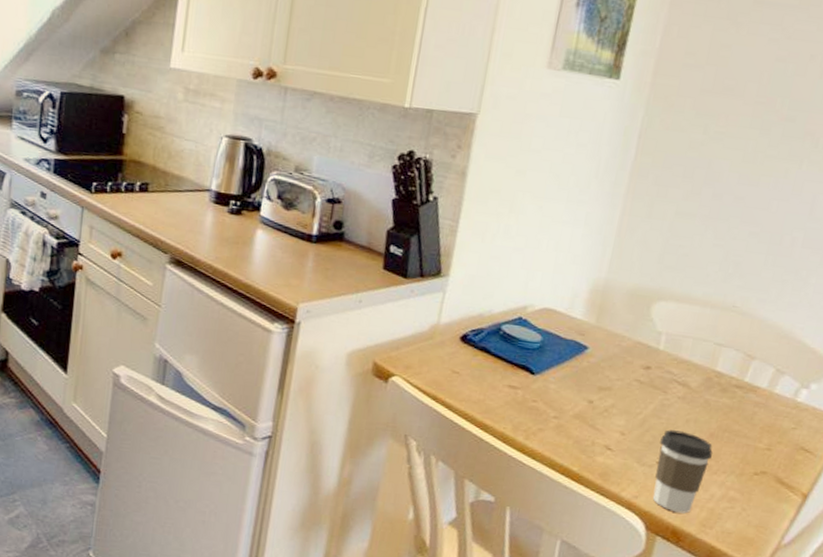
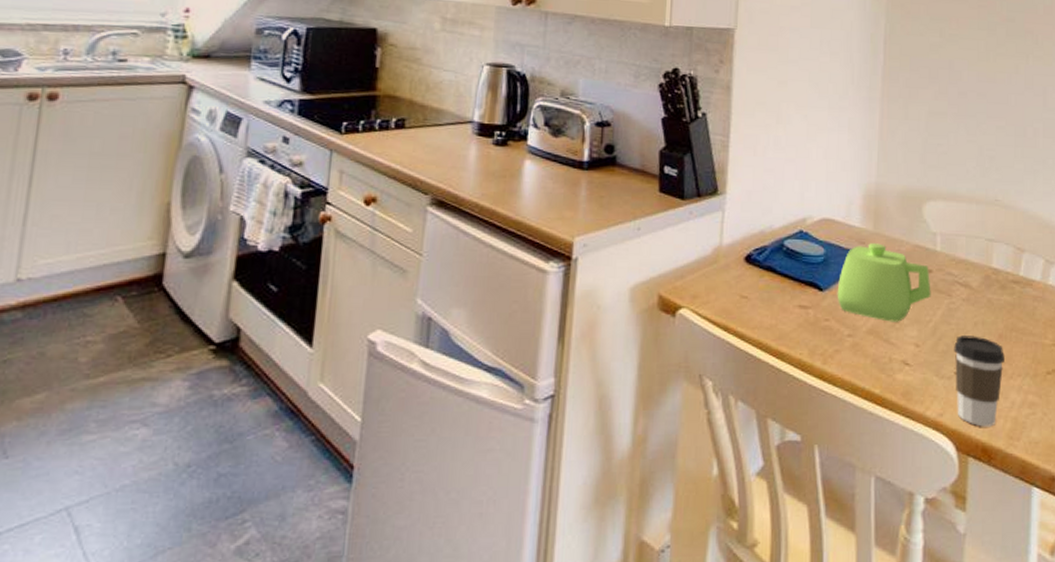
teapot: none [548,335,648,411] -> present [837,243,931,322]

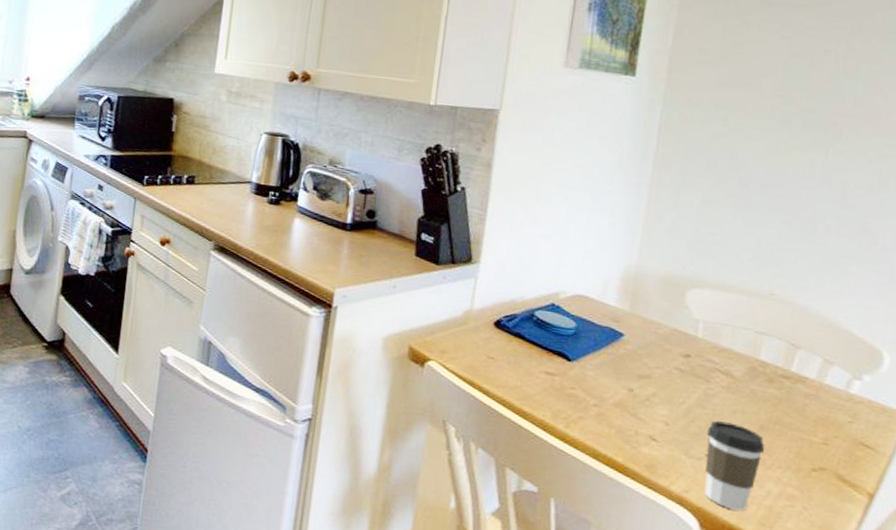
teapot: present [837,243,931,322] -> none [585,322,688,400]

